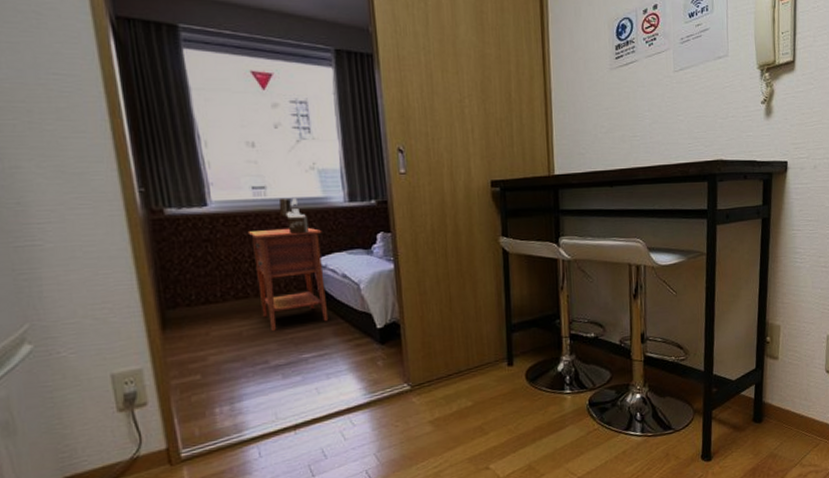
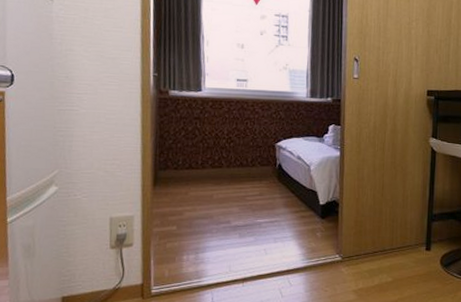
nightstand: present [247,227,329,331] -> none [229,114,286,197]
lighter: present [278,197,309,234] -> none [255,90,276,120]

